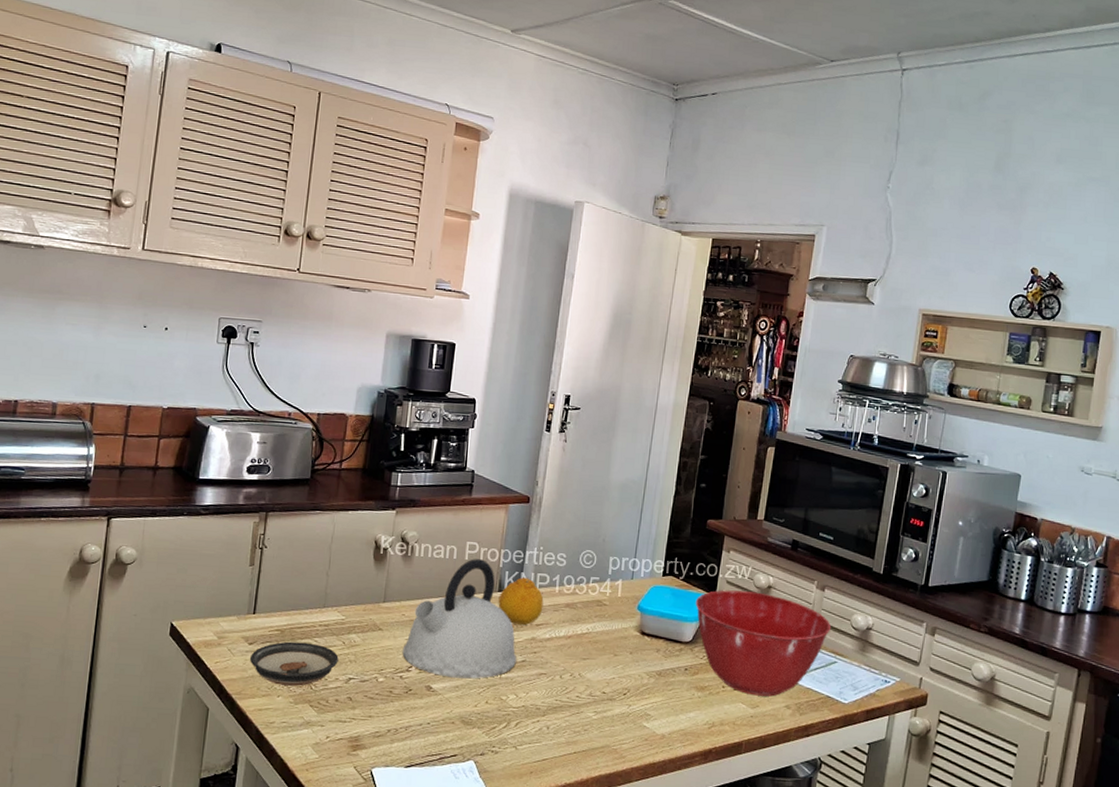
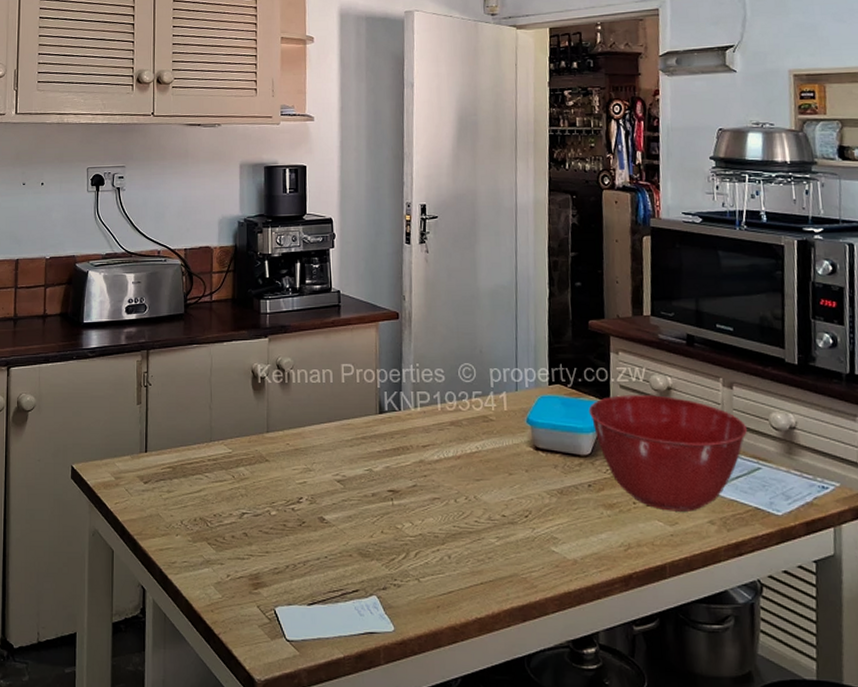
saucer: present [249,641,339,686] -> none [146,478,230,524]
kettle: present [402,559,516,679] -> none [291,381,407,508]
fruit: present [498,577,544,626] -> none [380,397,428,448]

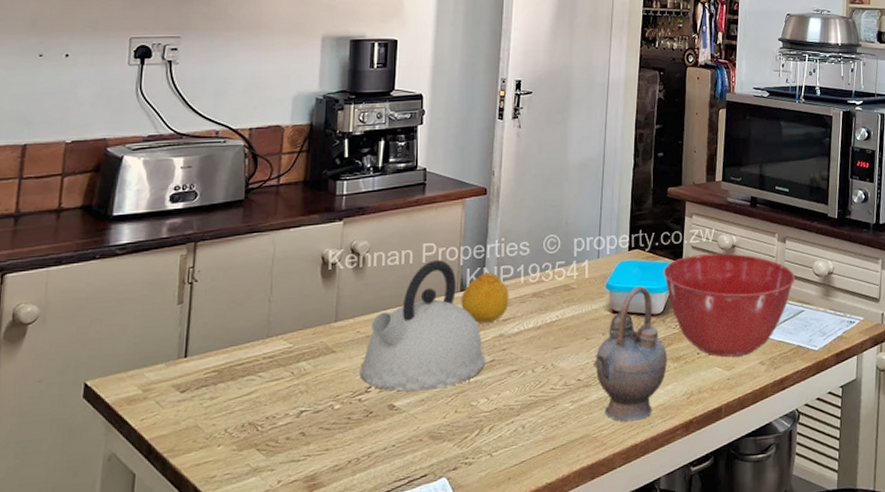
kettle: none [291,381,407,508] -> present [359,260,485,392]
fruit: none [380,397,428,448] -> present [461,272,509,324]
teapot: none [518,424,600,567] -> present [594,286,668,422]

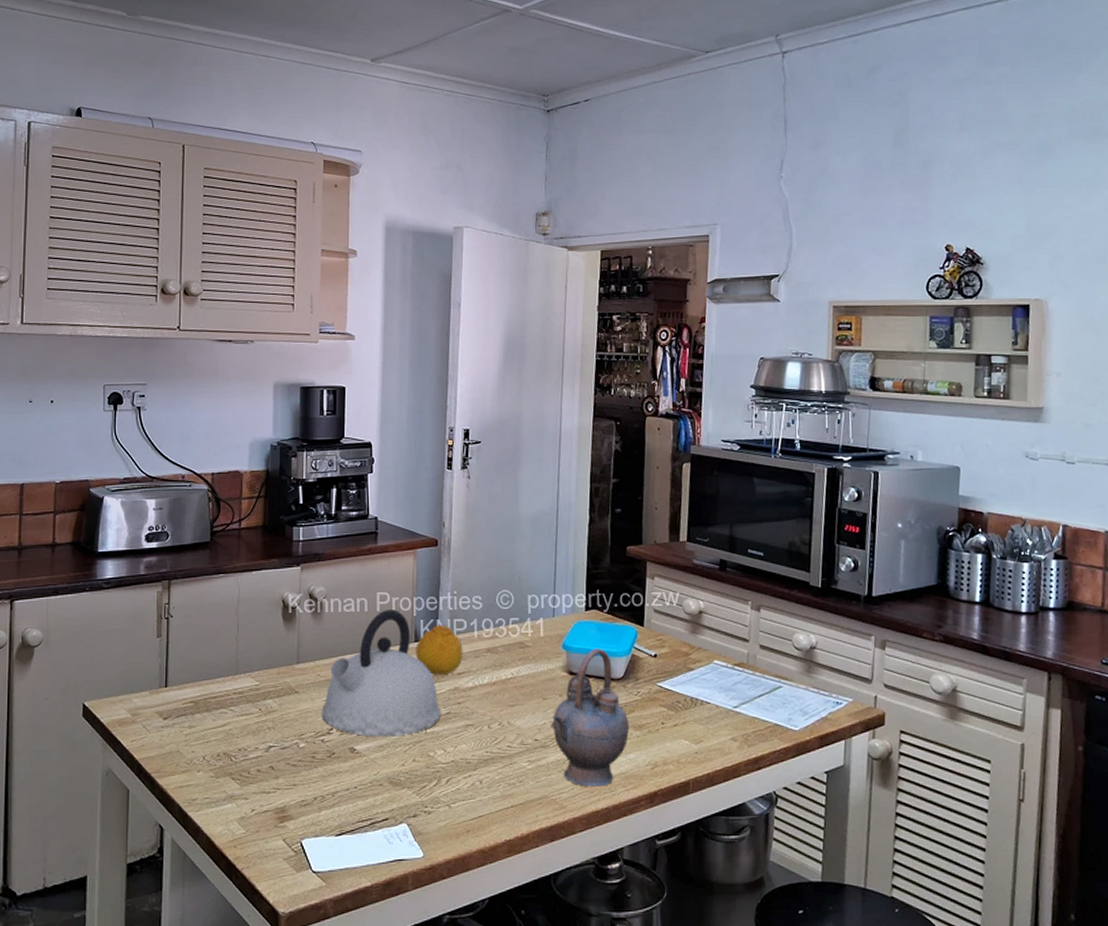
mixing bowl: present [663,253,796,357] -> none [623,619,772,730]

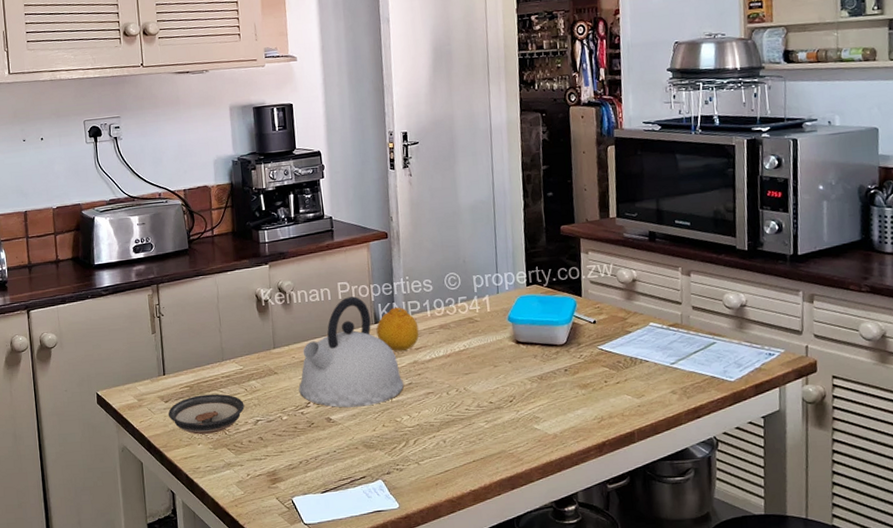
saucer: none [165,712,256,759] -> present [168,394,245,435]
teapot: present [551,649,630,787] -> none [503,319,576,441]

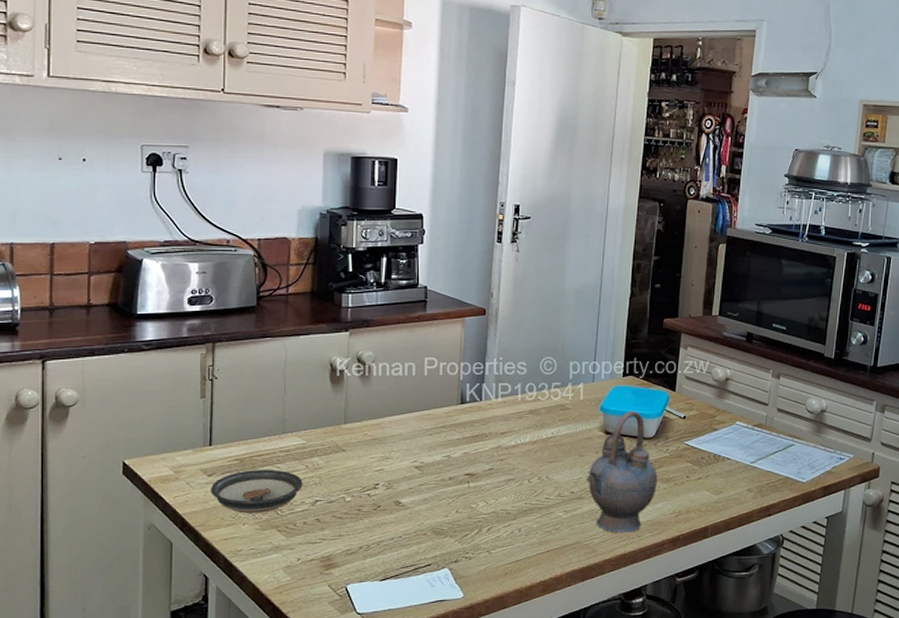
kettle: present [298,296,404,408] -> none [368,374,483,491]
fruit: present [376,307,419,352] -> none [461,388,507,435]
teapot: none [503,319,576,441] -> present [587,411,658,533]

